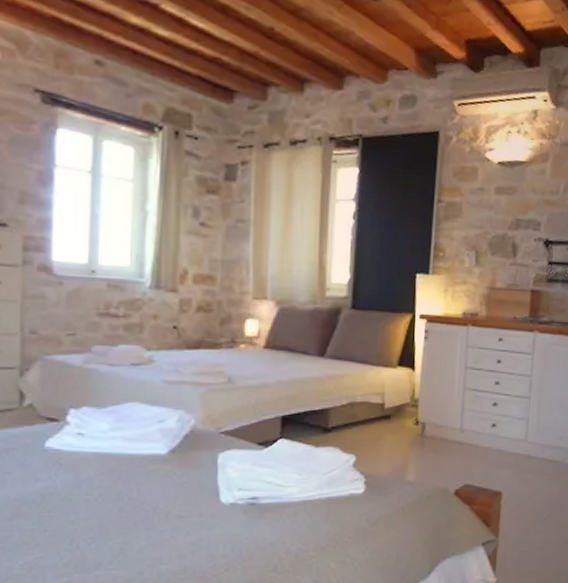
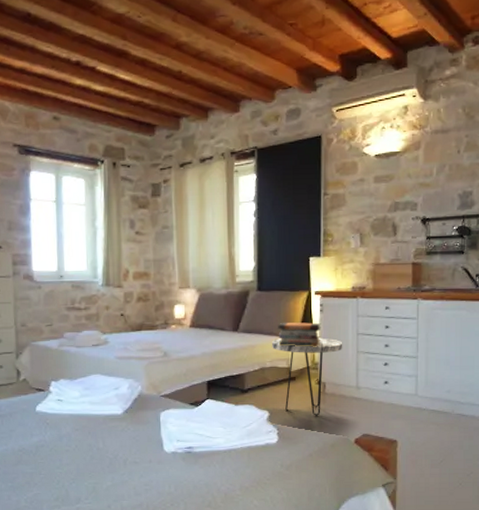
side table: none [364,368,449,462] -> present [271,337,343,416]
book stack: none [373,348,425,381] -> present [278,322,321,347]

